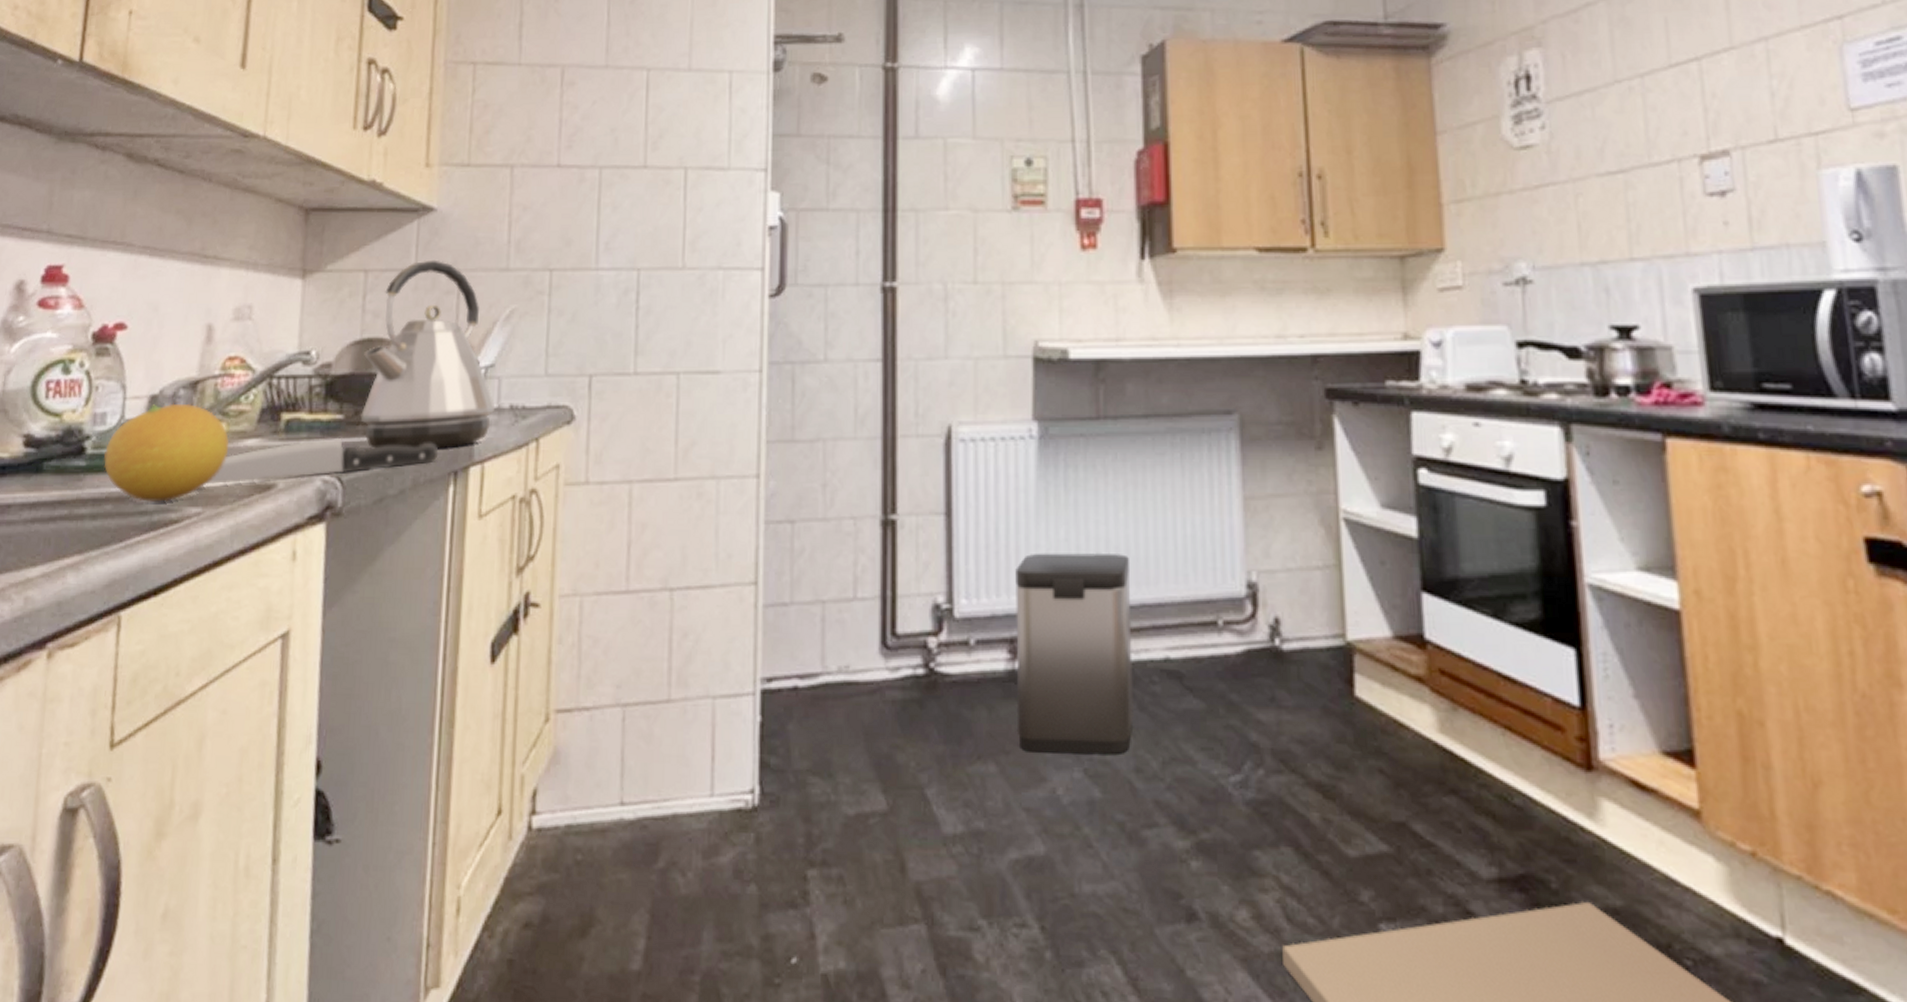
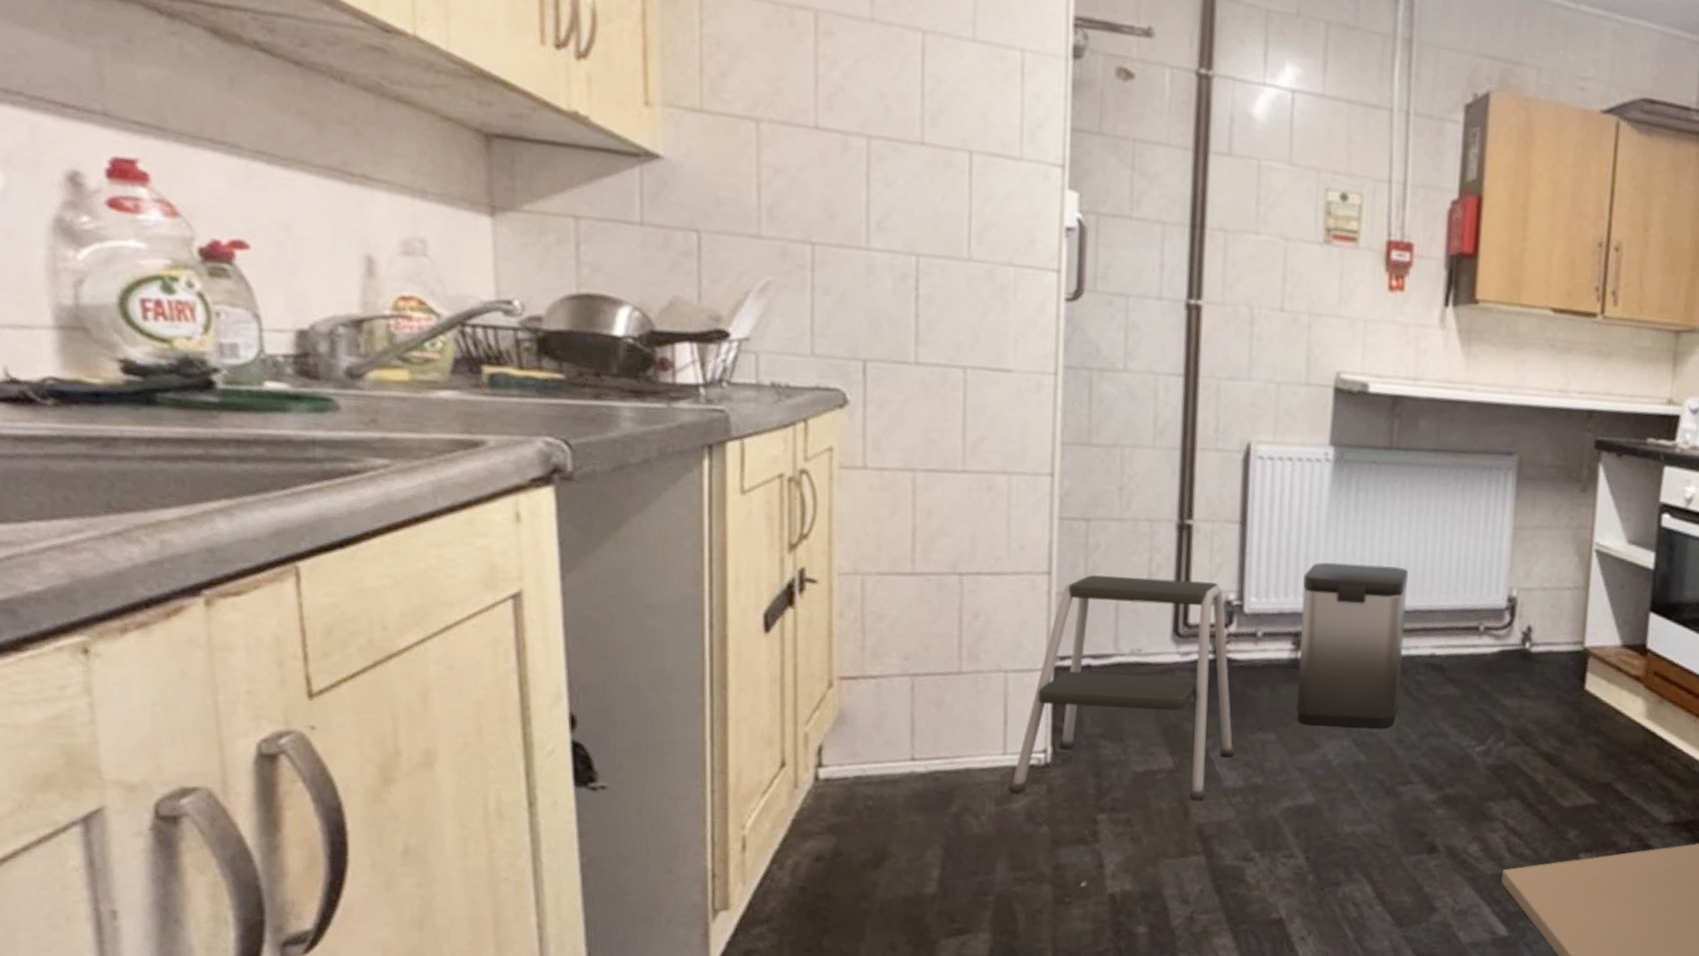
fruit: present [104,403,229,502] -> none [243,340,417,450]
knife: present [207,439,439,484] -> none [393,398,688,437]
kettle: present [360,259,494,449] -> none [582,214,752,421]
step stool: none [715,582,953,852] -> present [1008,575,1235,801]

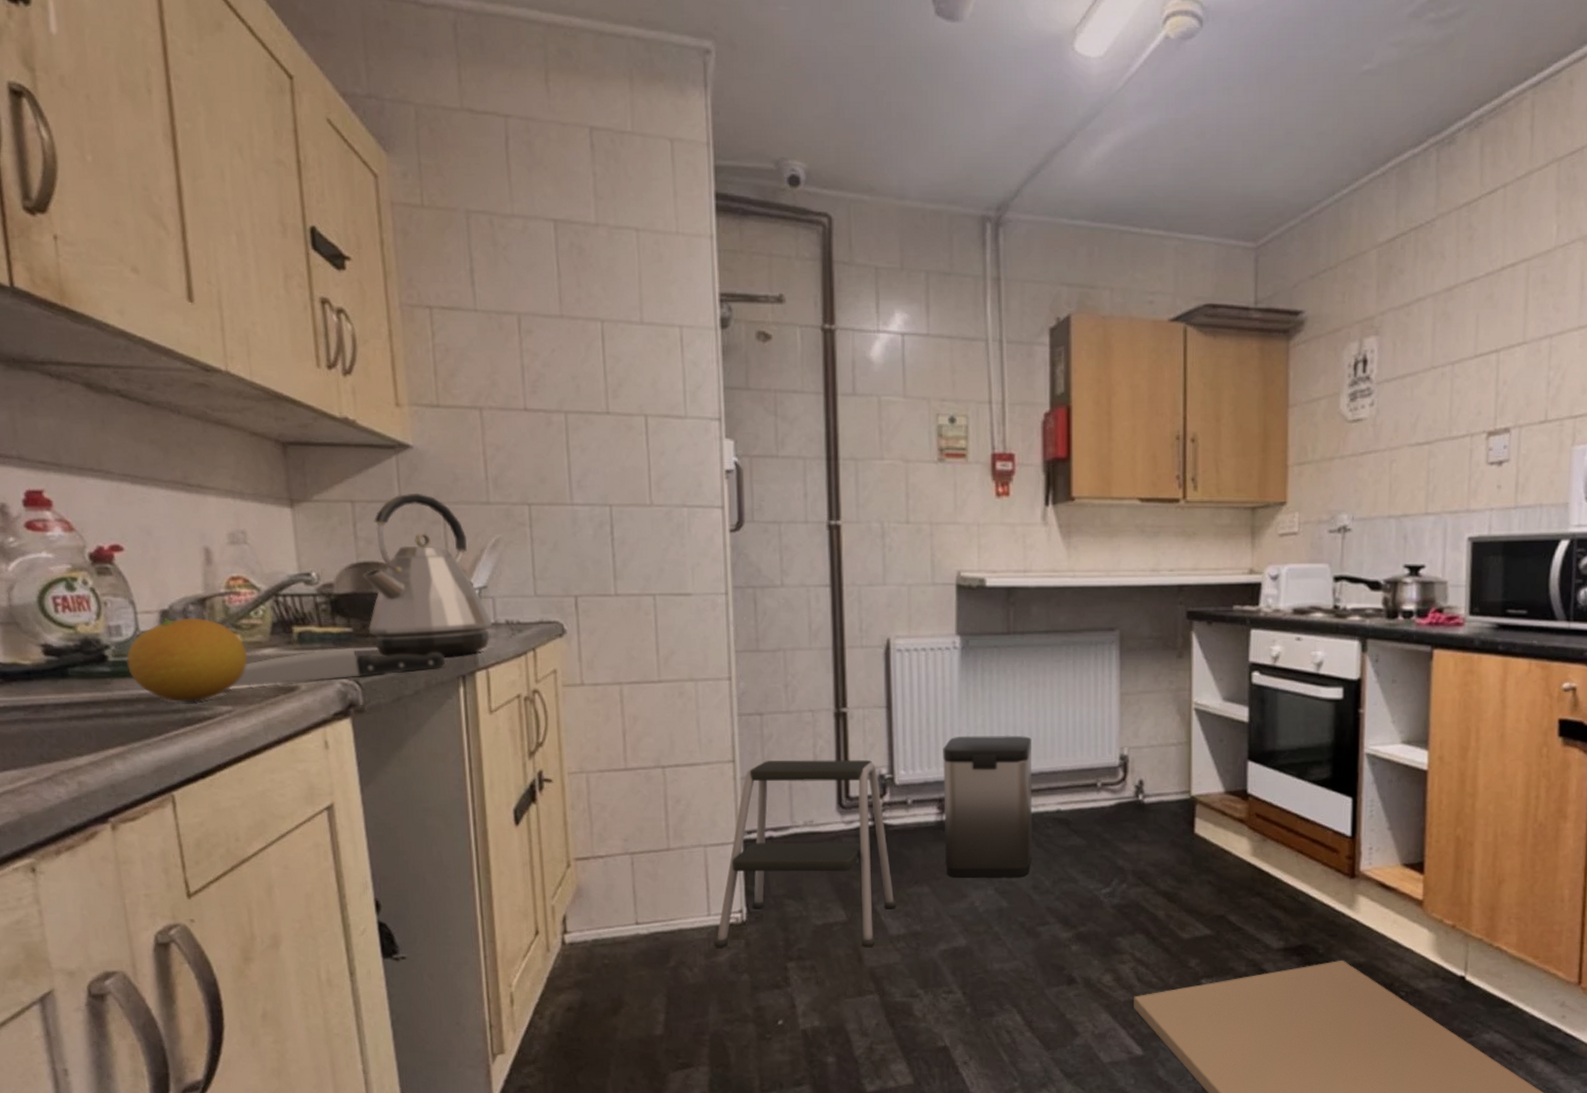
fruit: none [243,340,417,450] -> present [126,617,248,702]
knife: none [393,398,688,437] -> present [232,648,446,686]
kettle: none [582,214,752,421] -> present [361,493,492,657]

